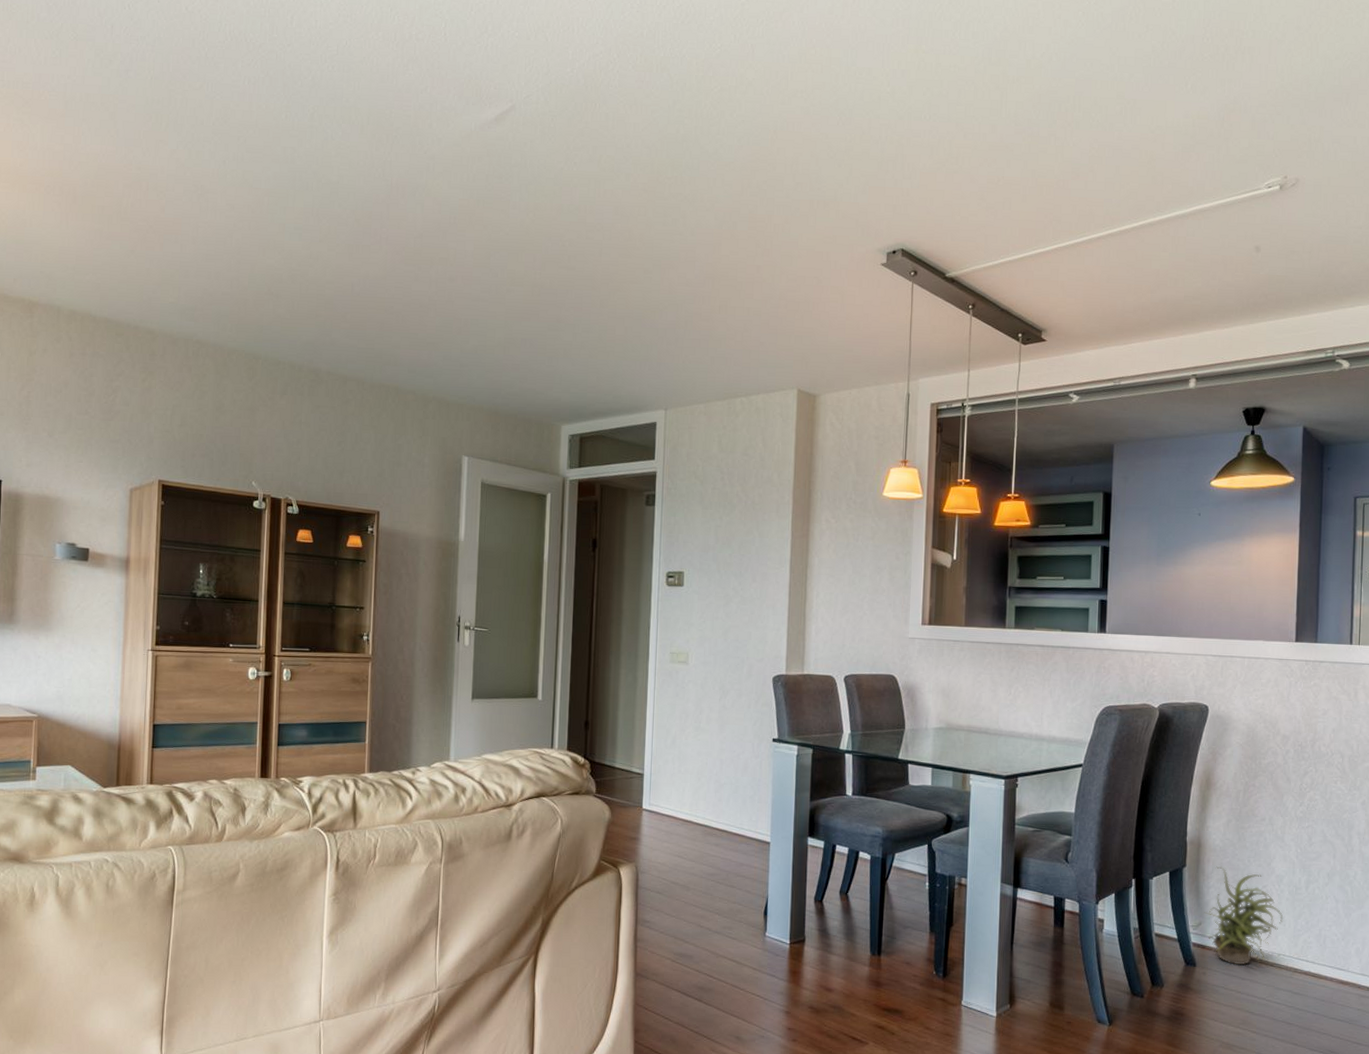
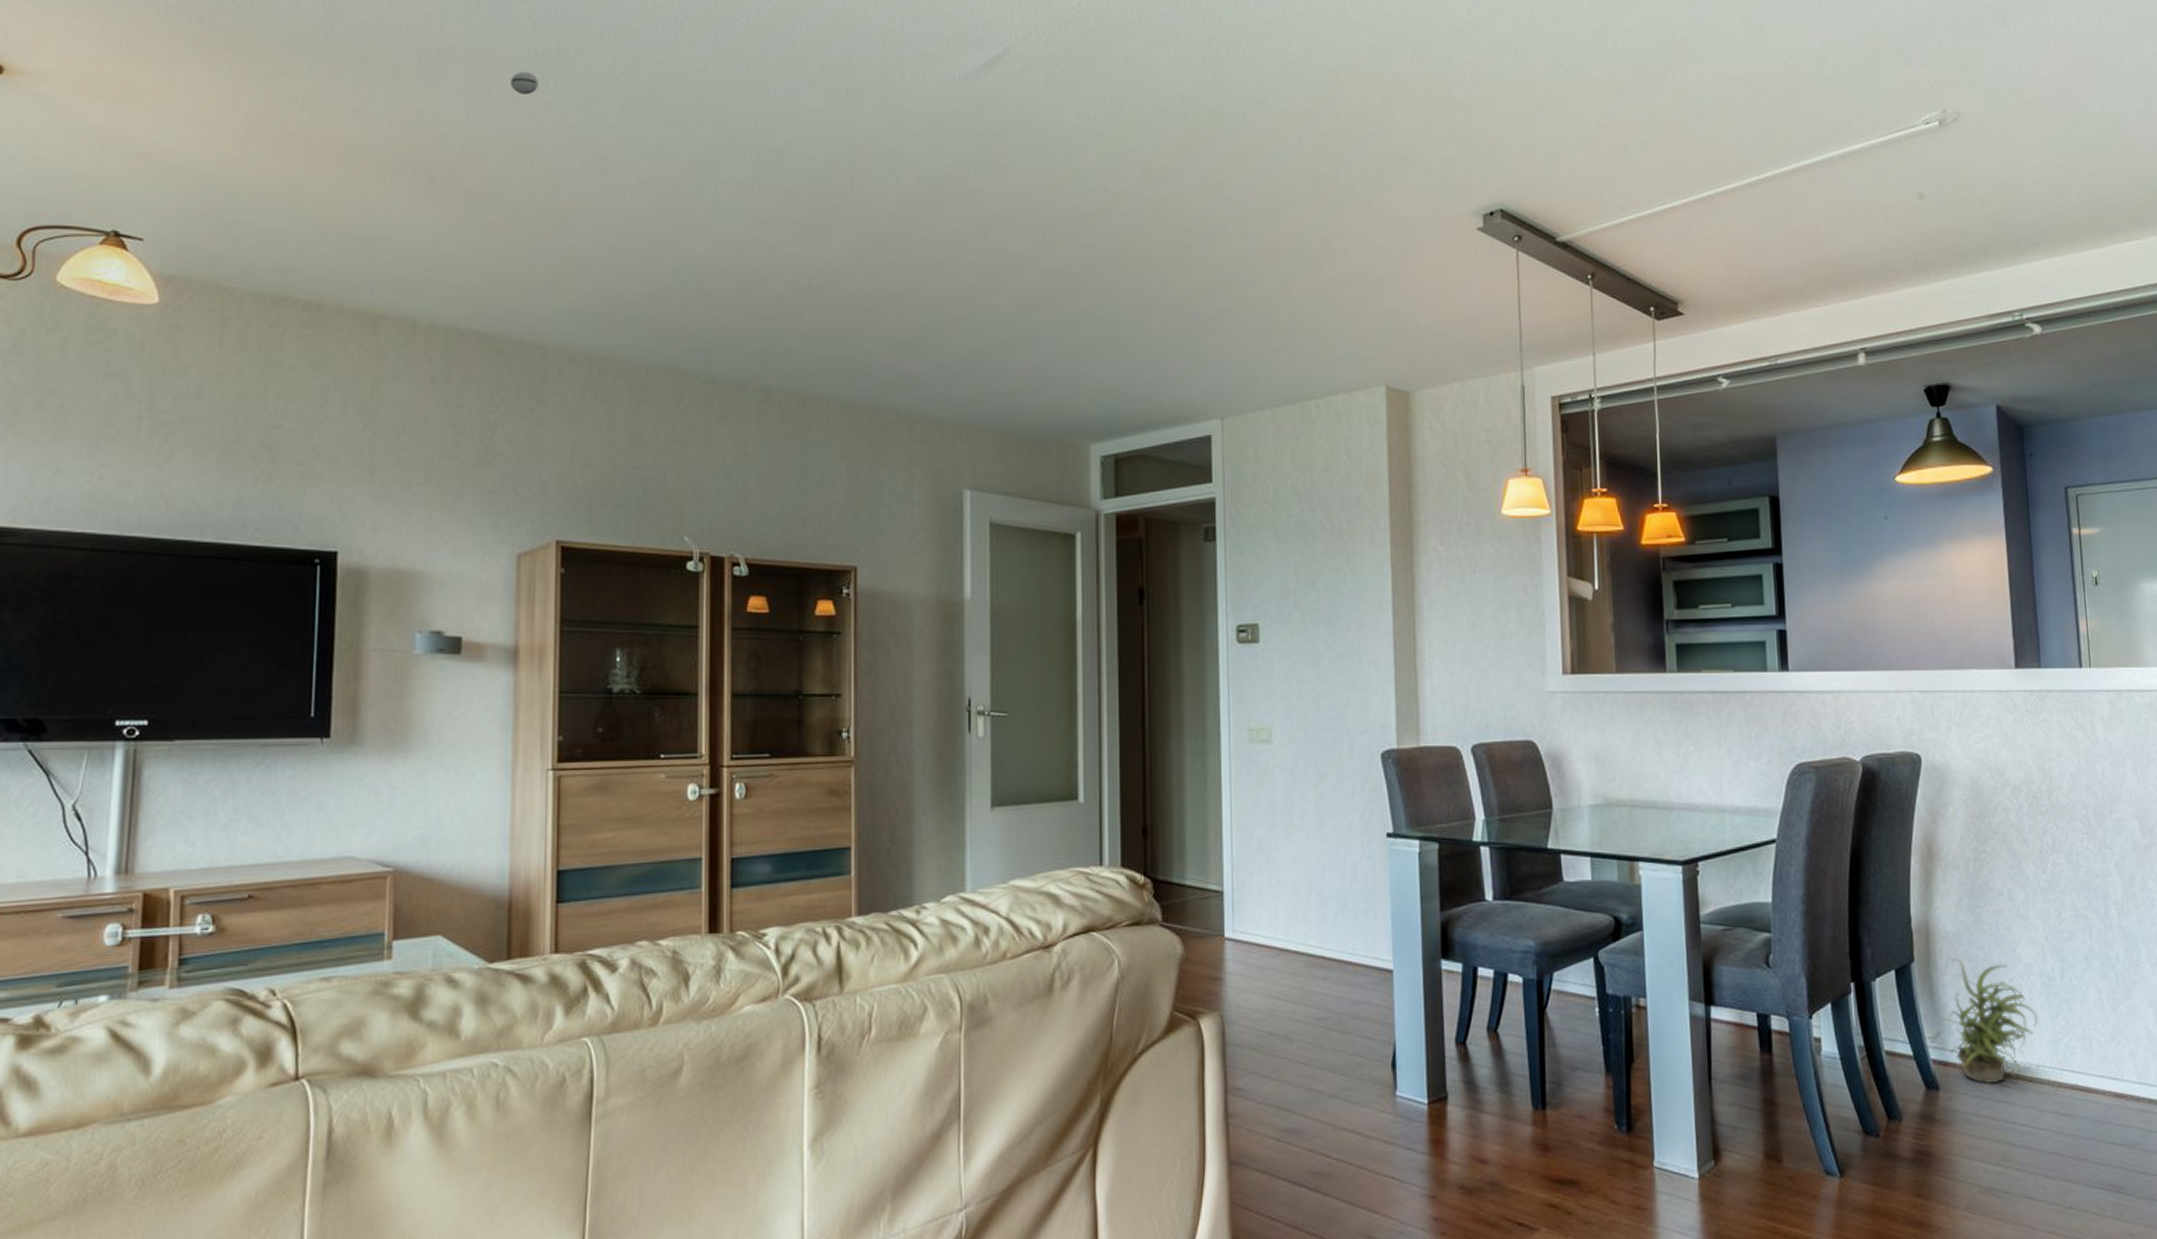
smoke detector: none [133,115,154,134] -> present [510,71,538,94]

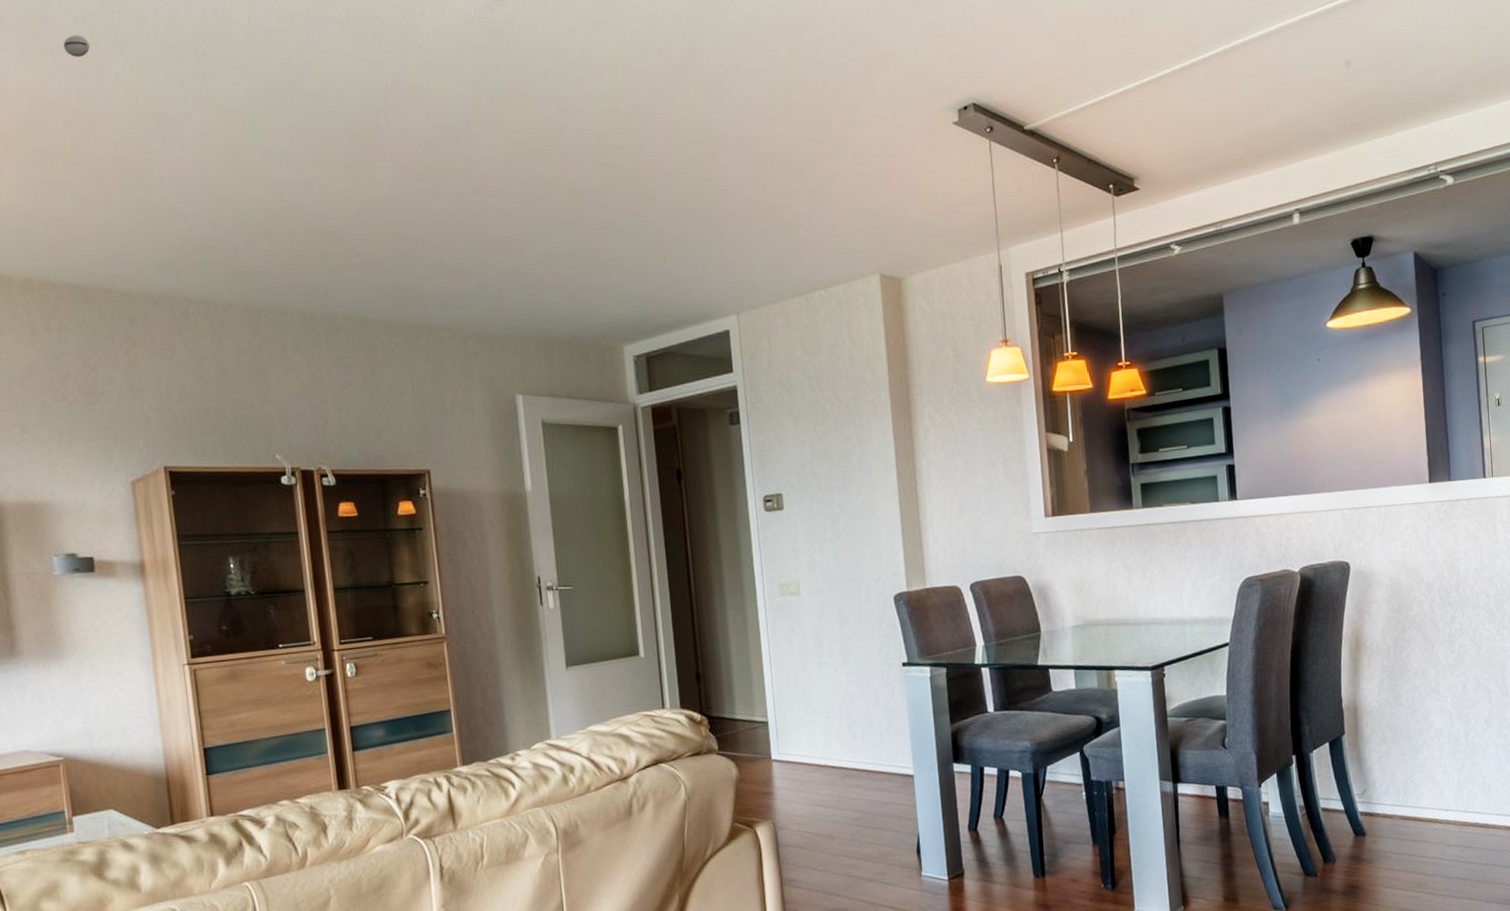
potted plant: present [1942,958,2039,1083] -> none [1368,729,1447,828]

